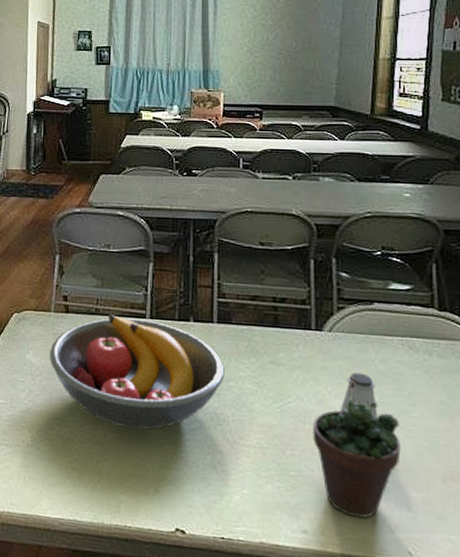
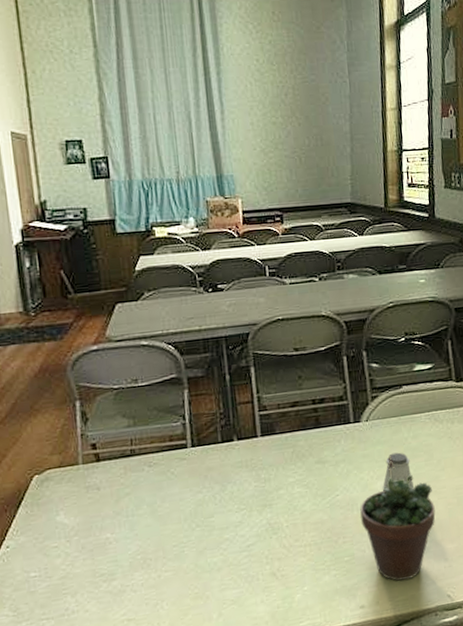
fruit bowl: present [49,314,225,430] -> none [83,449,274,564]

